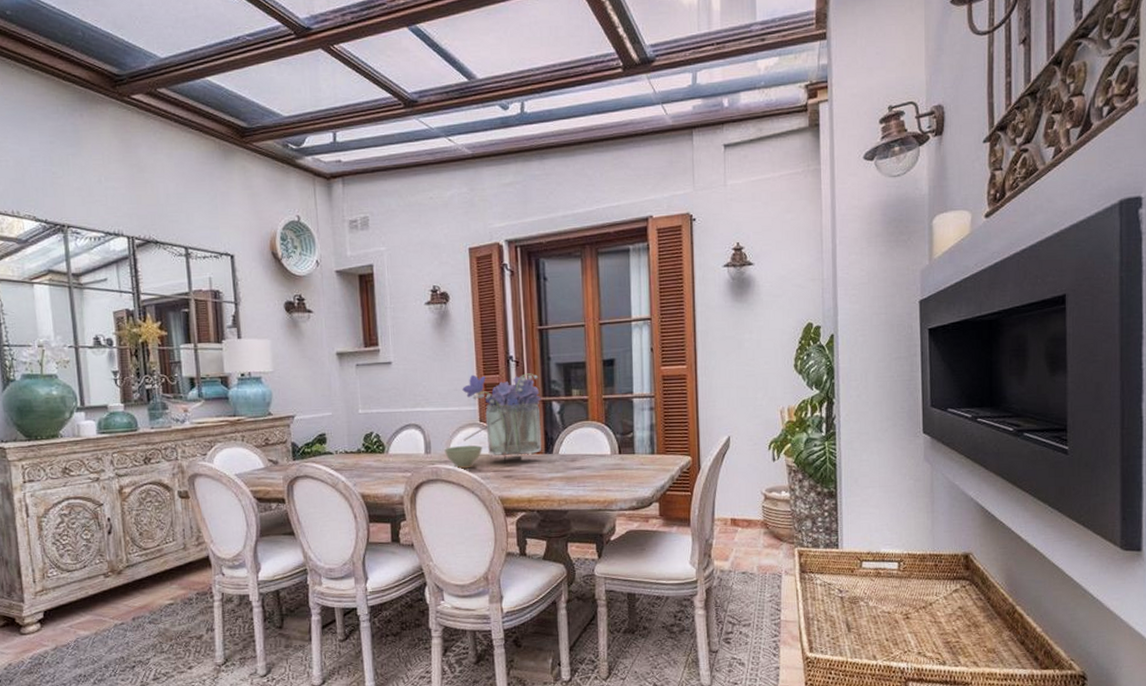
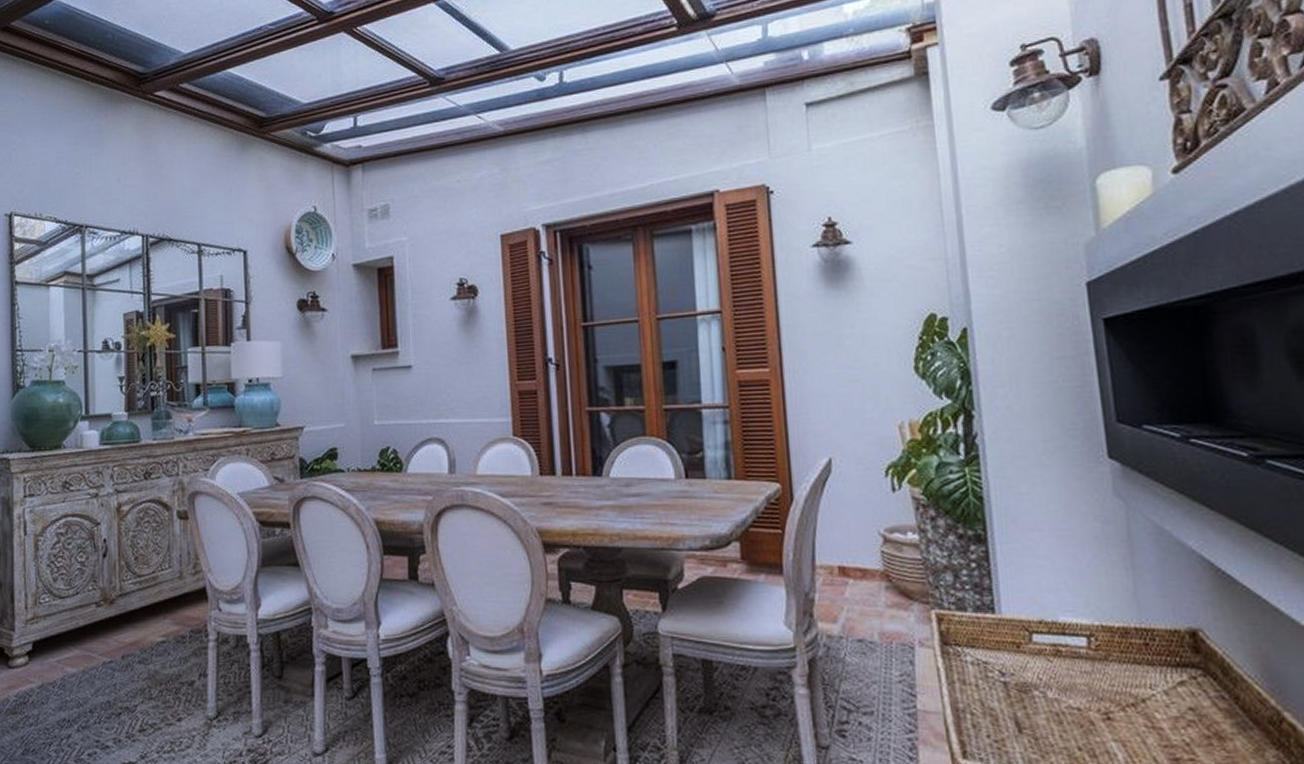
bowl: present [443,445,483,469] -> none [470,465,517,493]
flower bouquet: present [462,373,542,465] -> none [492,378,589,489]

